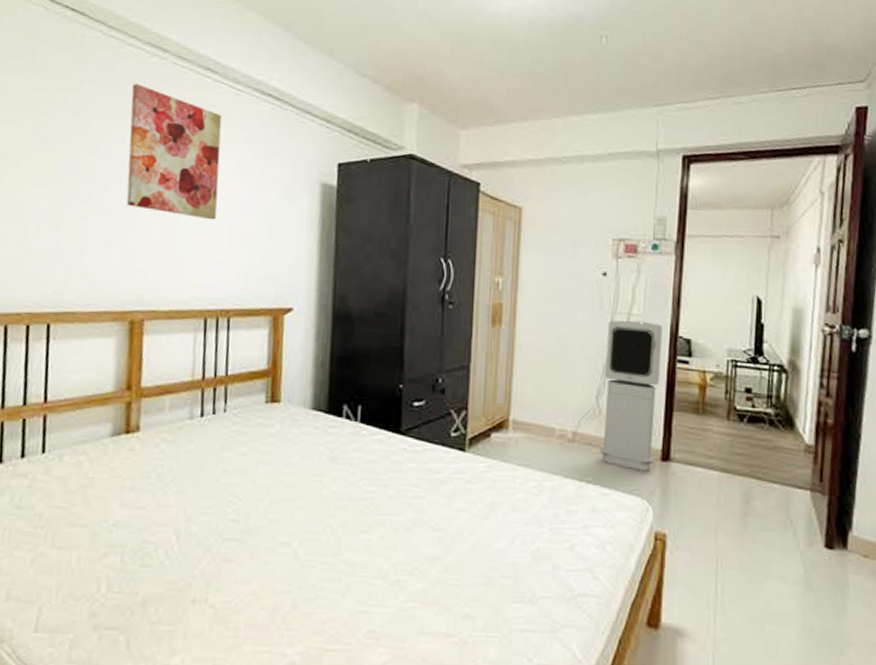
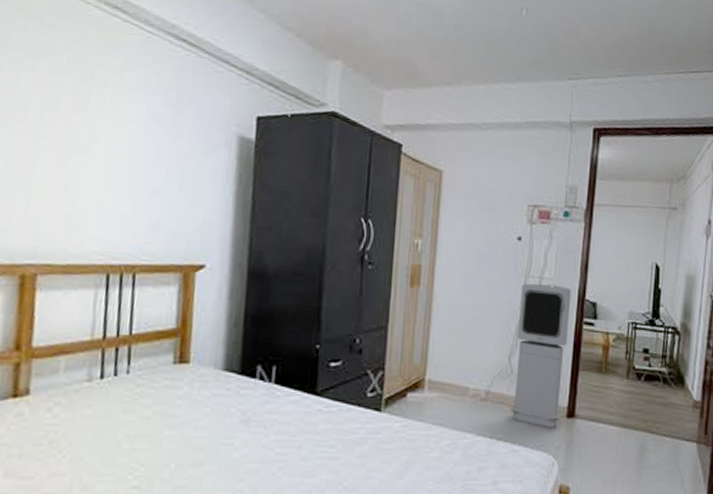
wall art: present [126,83,222,220] -> none [18,16,131,170]

